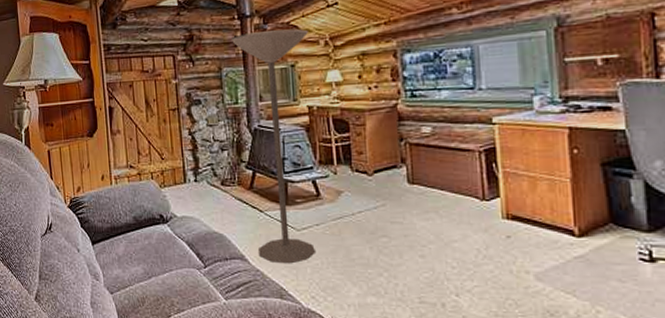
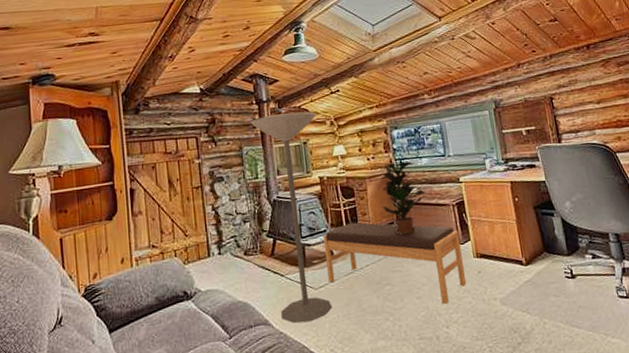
bench: none [308,161,488,268] -> present [322,222,466,304]
potted plant: none [384,94,443,182] -> present [382,162,426,235]

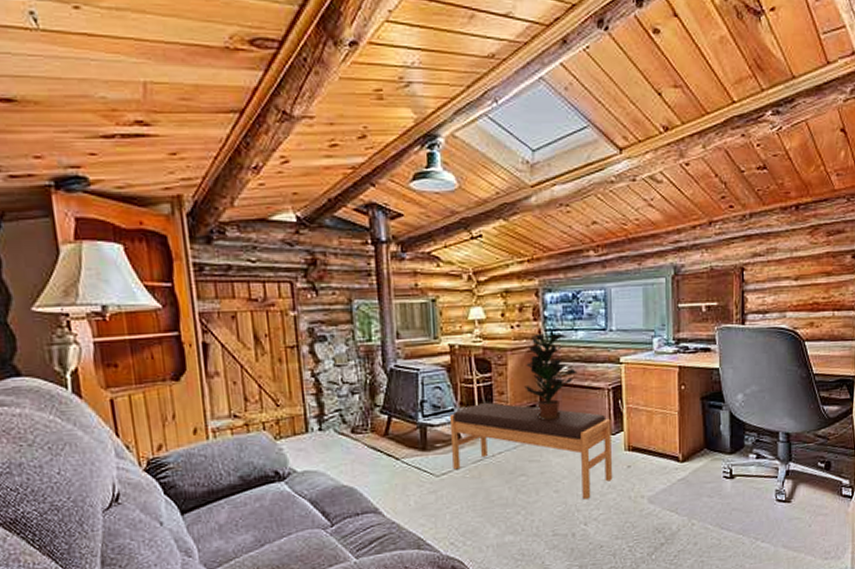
floor lamp: present [251,111,333,323] -> none [364,259,456,513]

